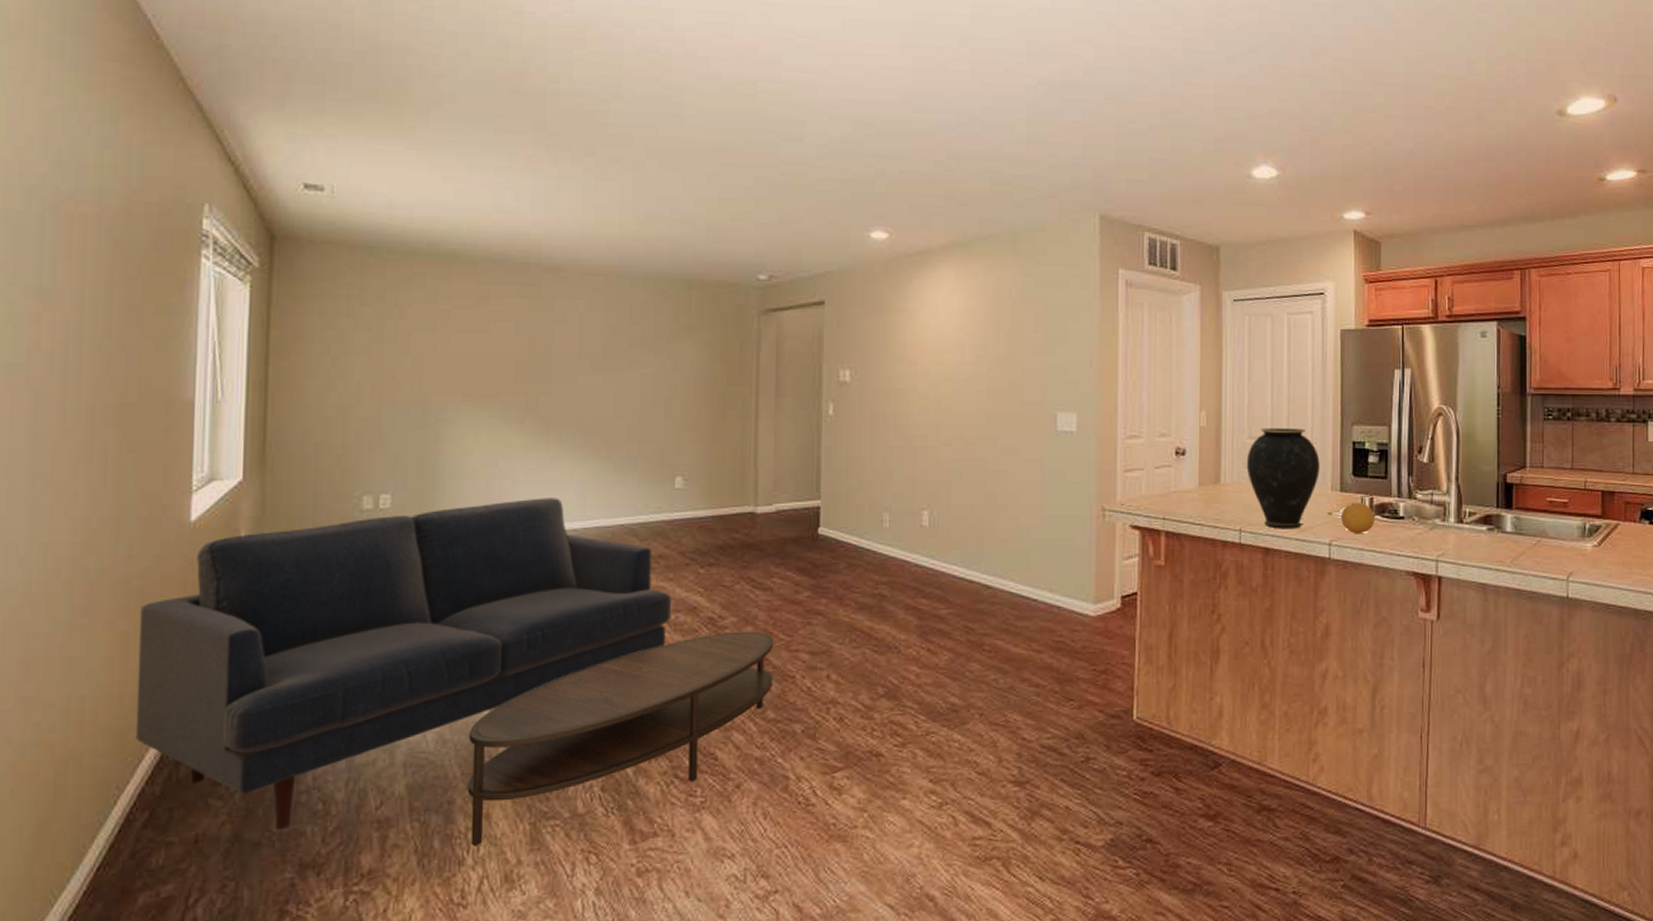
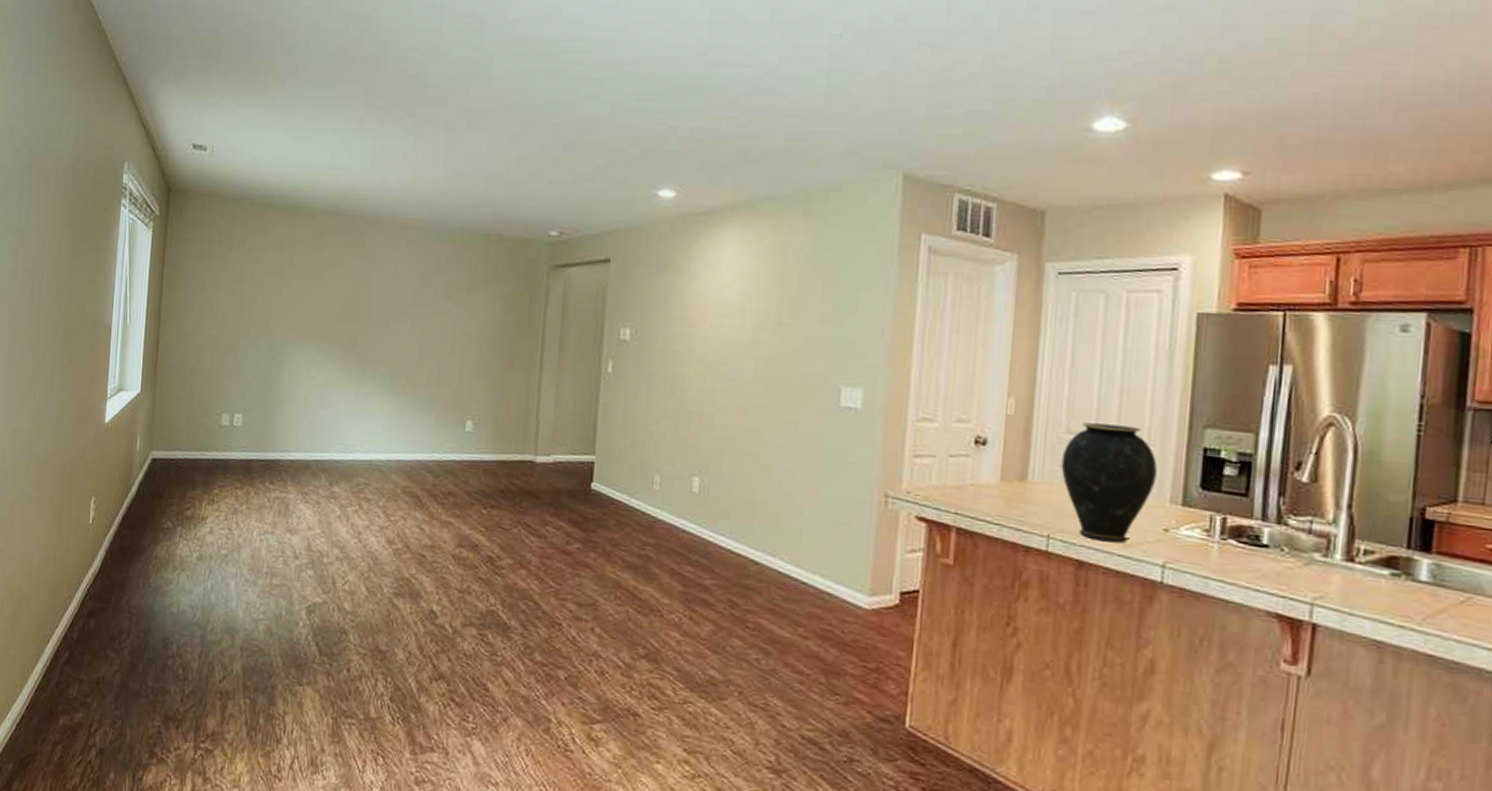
sofa: present [135,498,672,829] -> none [63,428,458,685]
coffee table: present [467,631,774,847] -> none [286,572,545,730]
fruit: present [1340,503,1374,534] -> none [1180,521,1227,559]

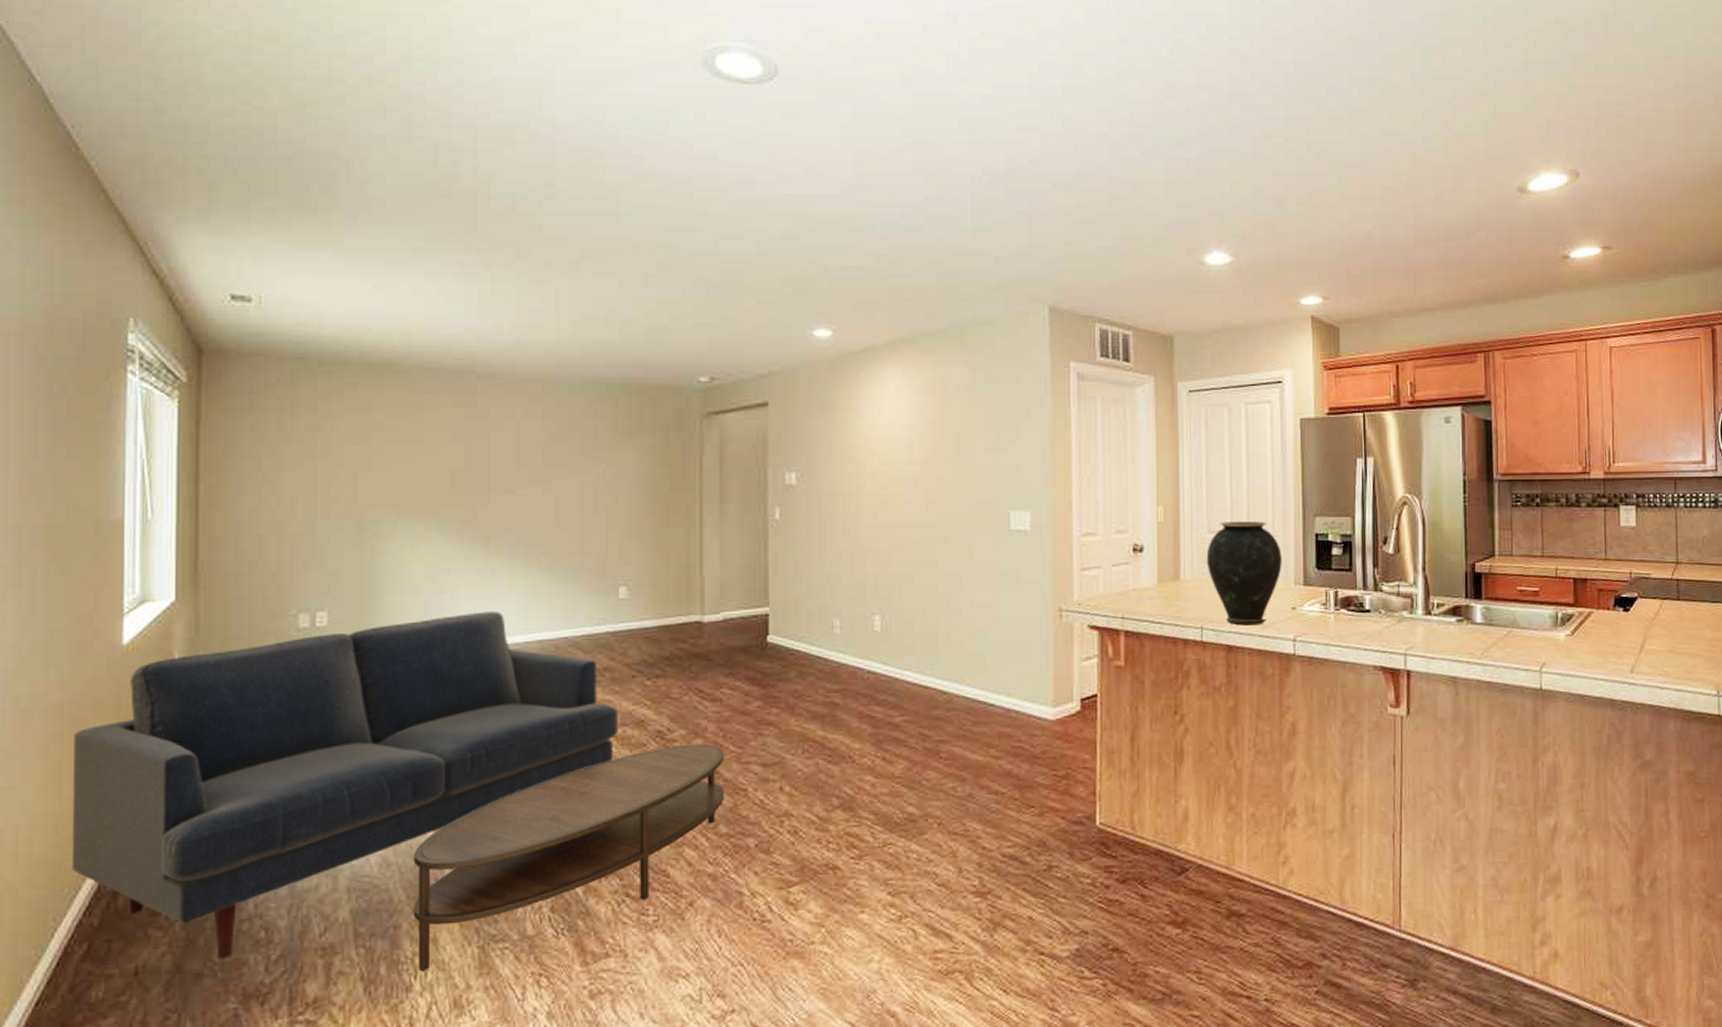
sofa: none [63,428,458,685] -> present [71,611,619,959]
coffee table: none [286,572,545,730] -> present [413,743,725,972]

